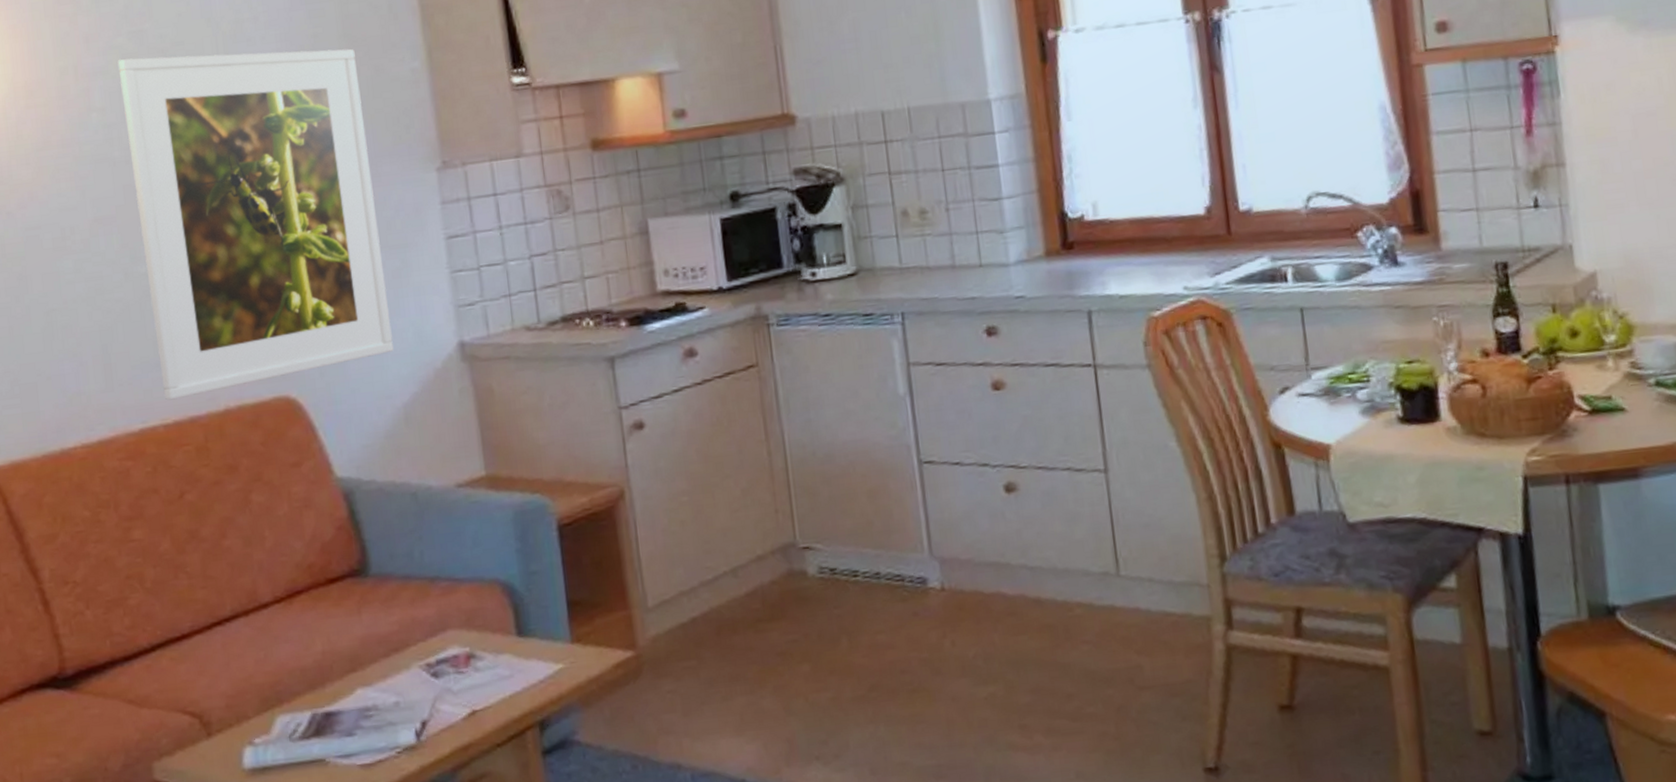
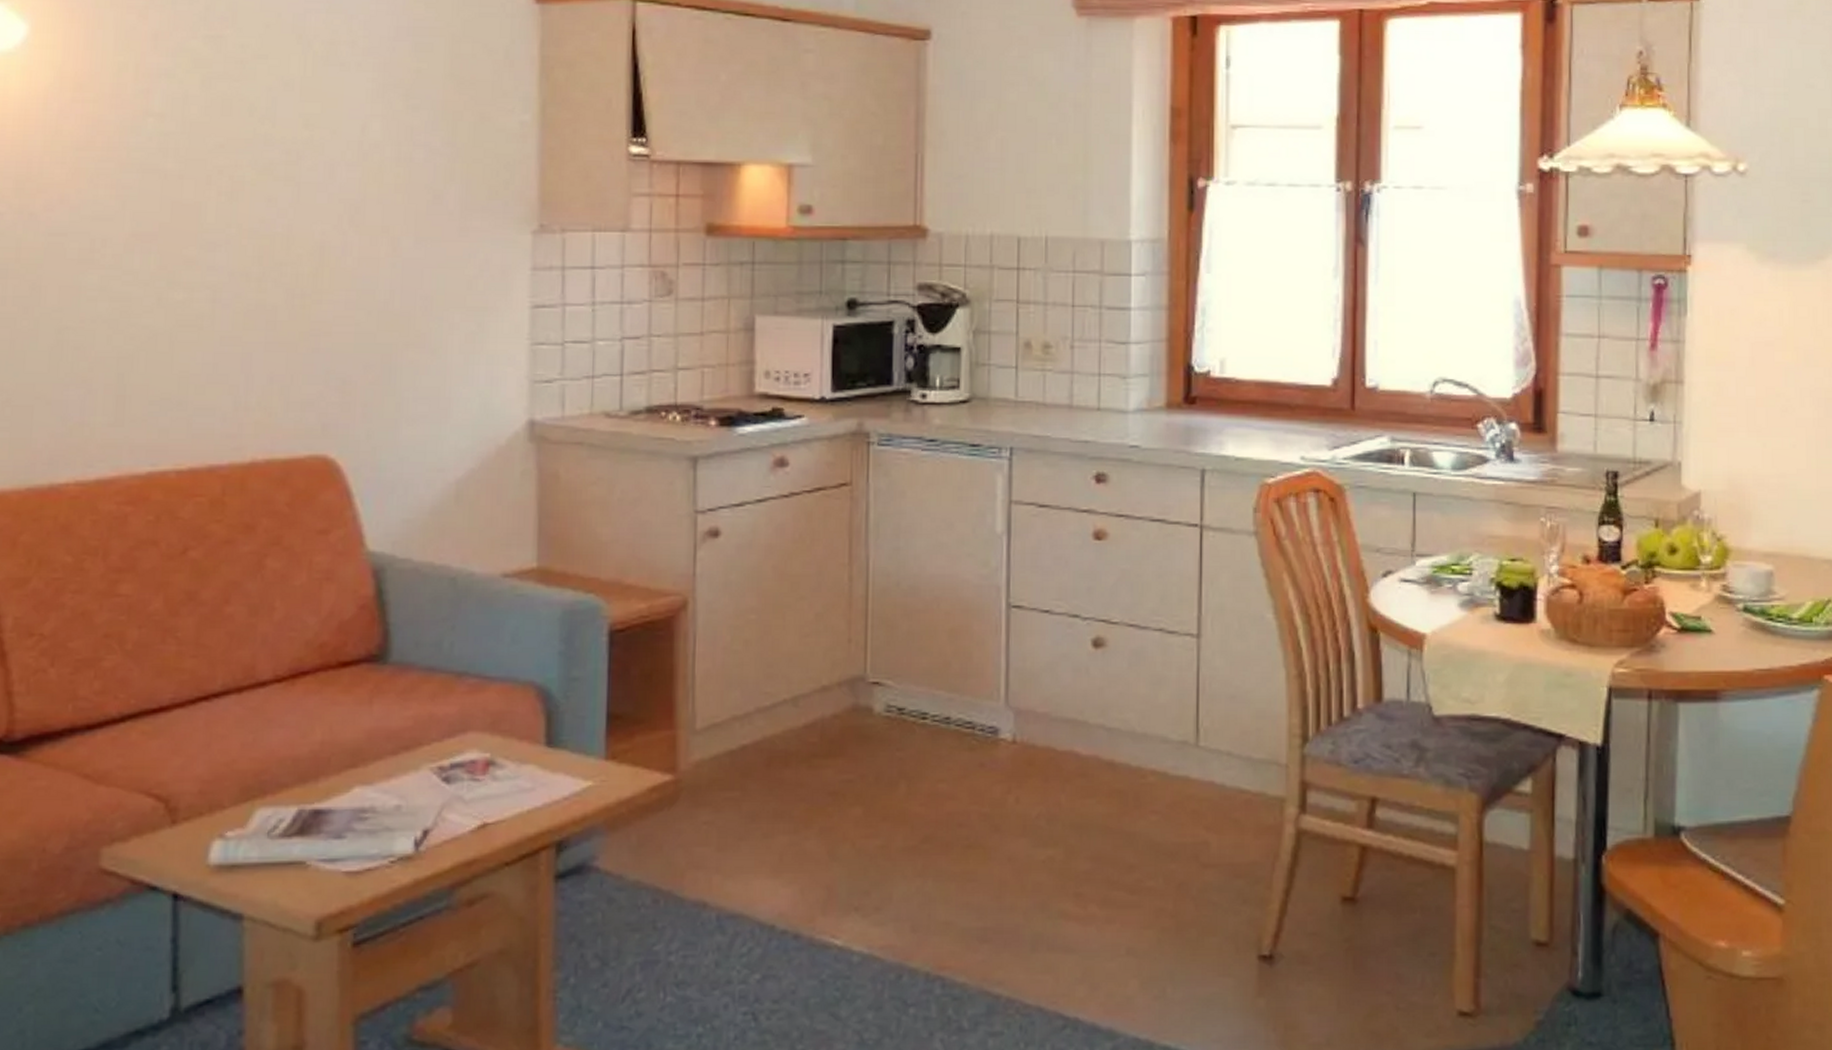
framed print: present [117,48,394,400] -> none [182,64,460,444]

